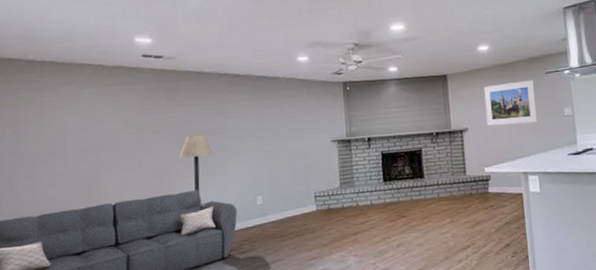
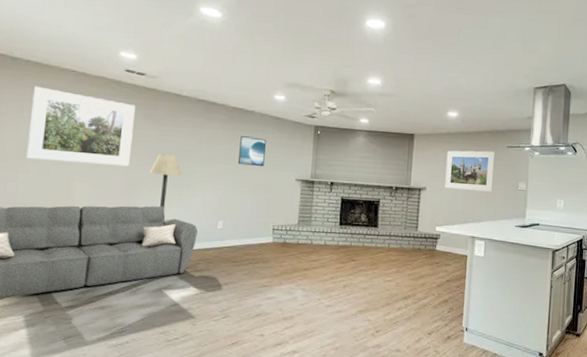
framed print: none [51,86,158,162] -> present [25,86,136,167]
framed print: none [268,103,296,134] -> present [238,136,267,166]

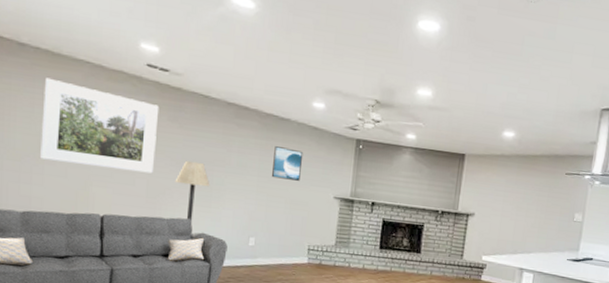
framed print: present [445,150,495,192] -> none [495,174,552,222]

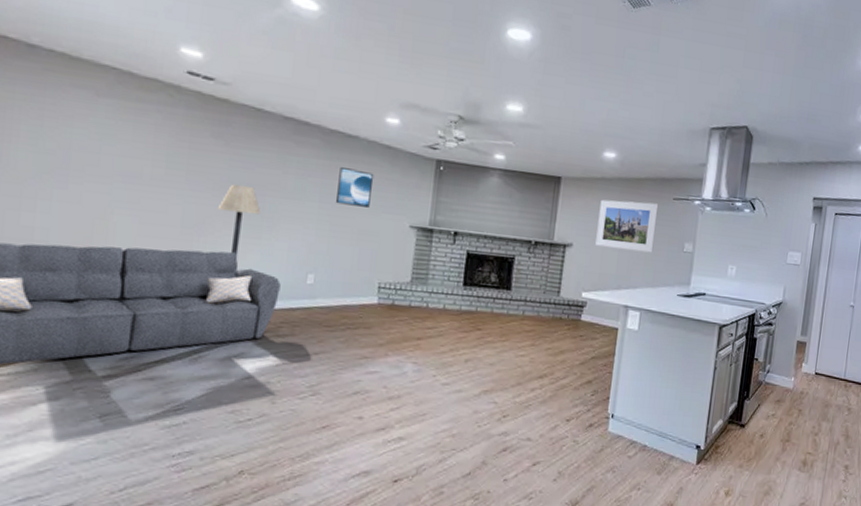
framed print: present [39,77,160,174] -> none [47,85,201,199]
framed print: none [495,174,552,222] -> present [595,199,659,253]

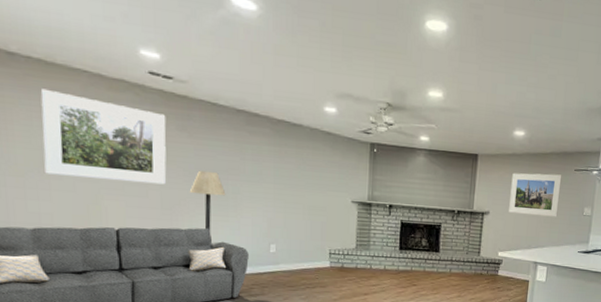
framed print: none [47,85,201,199] -> present [40,88,167,185]
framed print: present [336,167,374,208] -> none [288,153,318,187]

